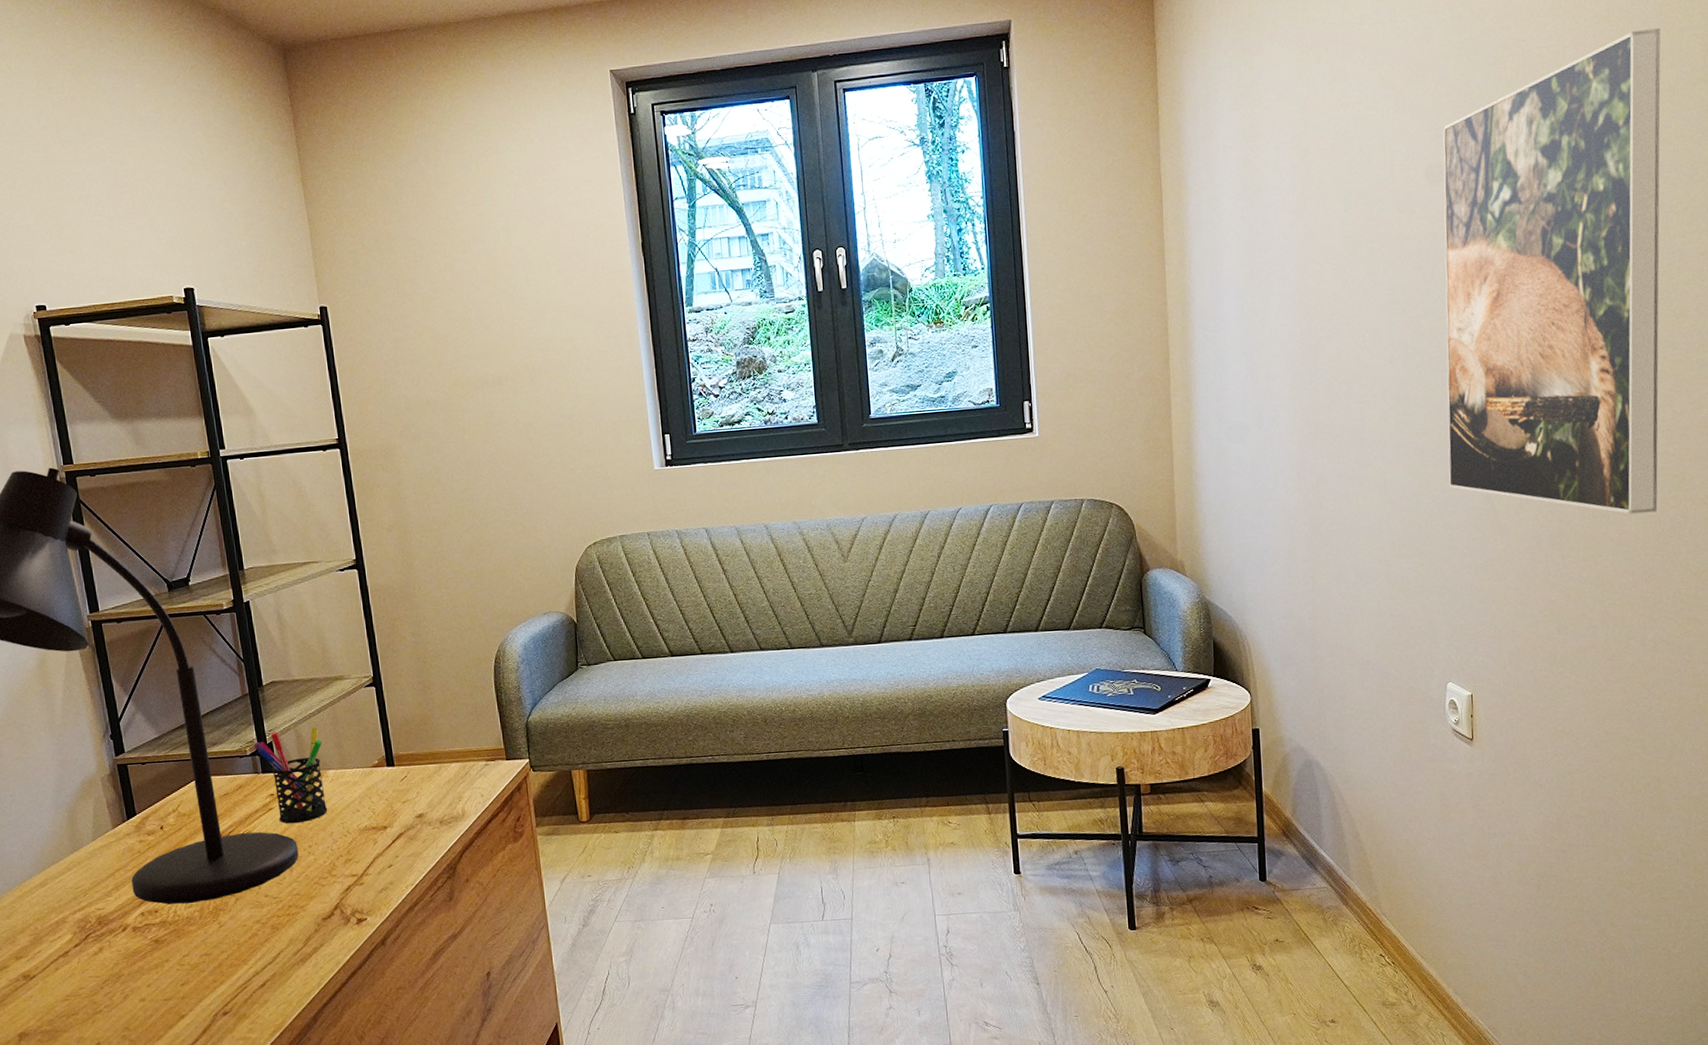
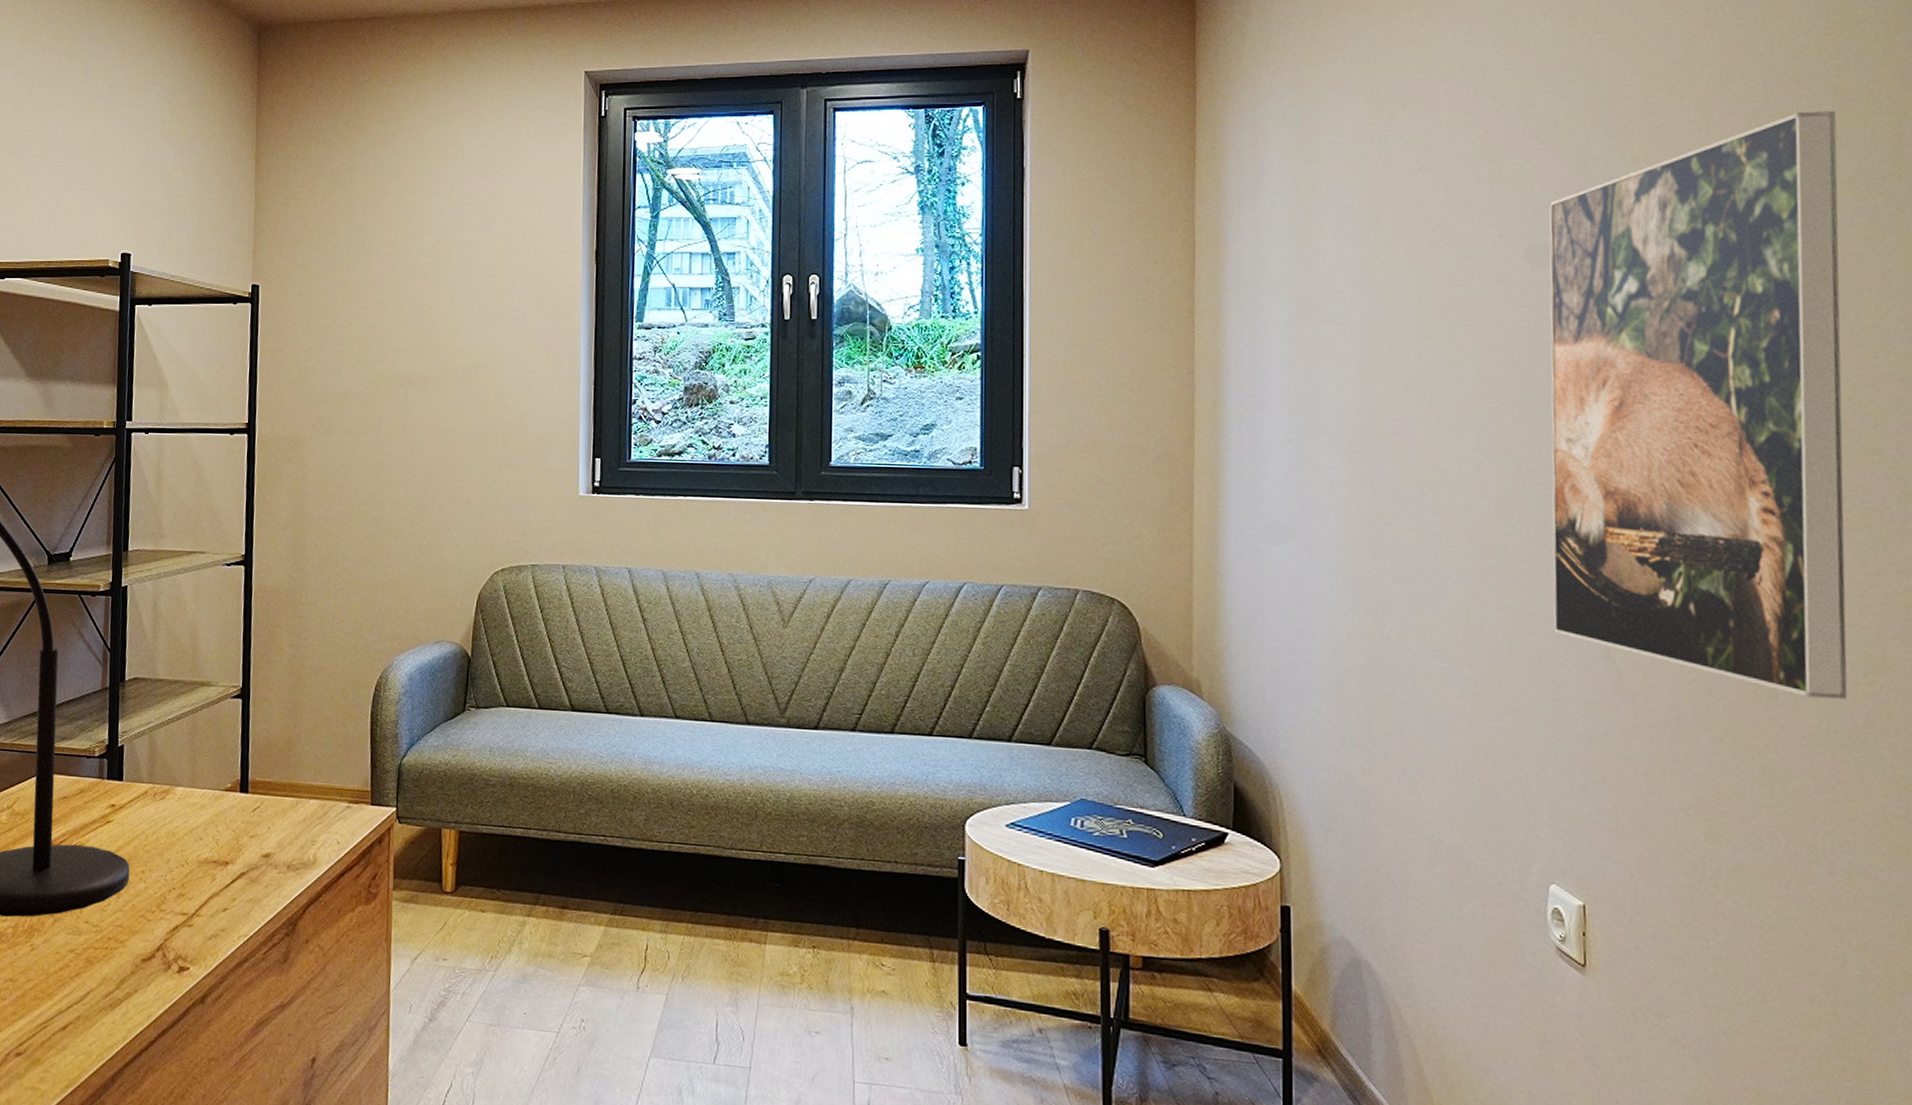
pen holder: present [254,727,328,824] -> none [104,735,175,843]

